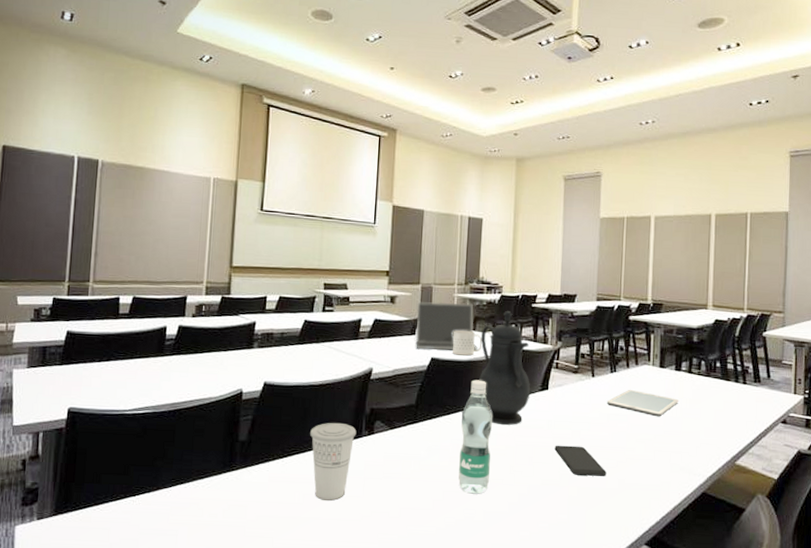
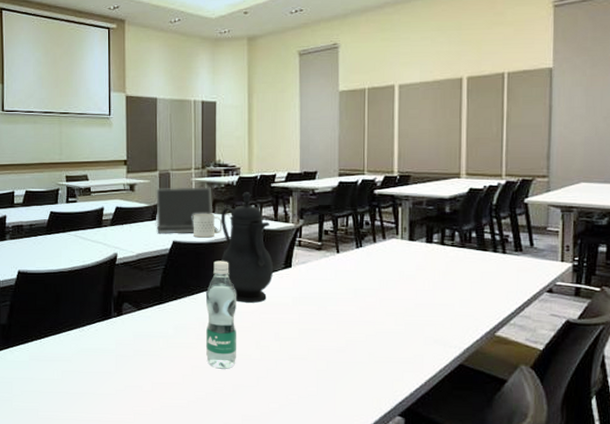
cup: present [310,422,357,502] -> none [64,305,106,378]
mobile phone: present [554,445,606,476] -> none [301,321,355,350]
tablet: present [606,389,679,417] -> none [353,263,431,290]

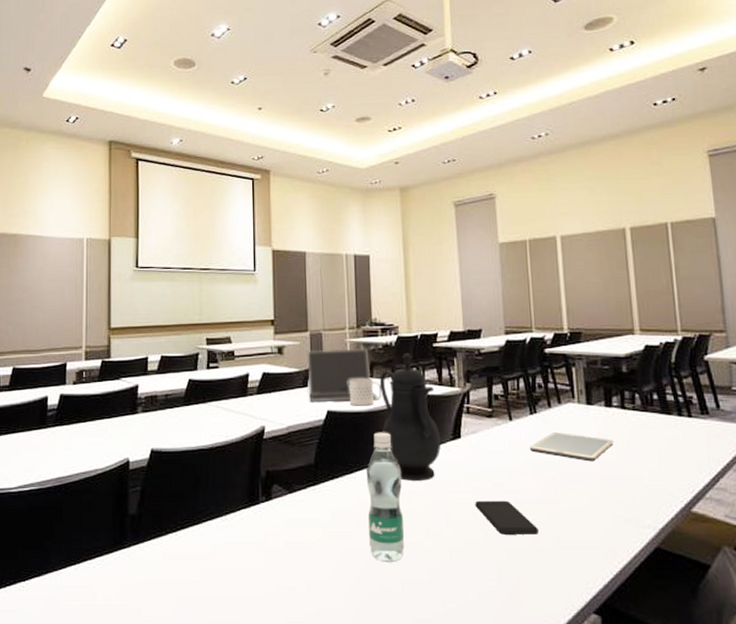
mobile phone: none [301,321,355,350] -> present [475,500,538,534]
tablet: none [353,263,431,290] -> present [529,431,614,462]

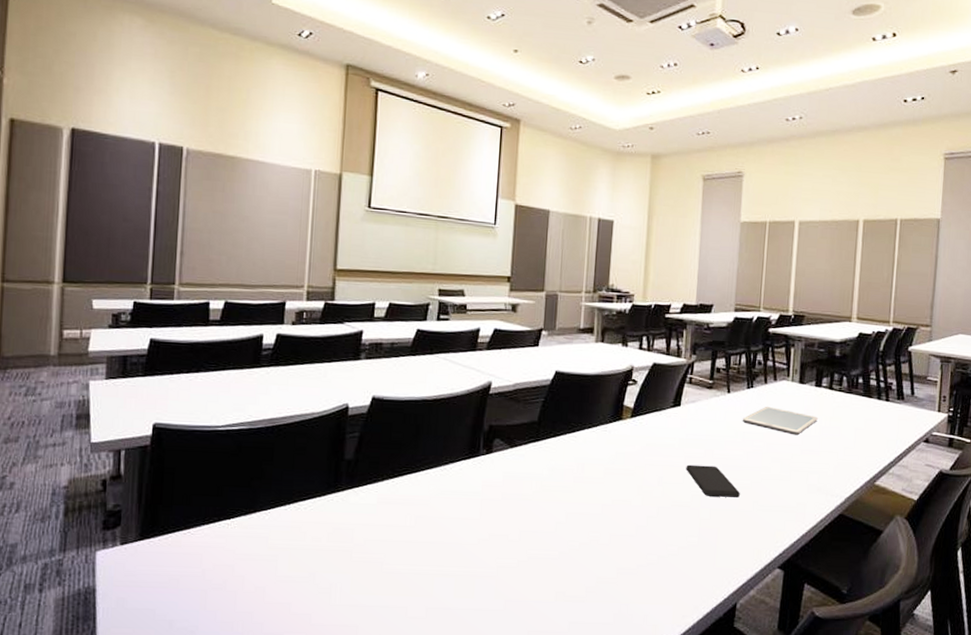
laptop: present [307,348,377,402] -> none [538,310,606,364]
mug: present [348,377,382,406] -> none [578,341,611,369]
bottle: present [367,432,405,562] -> none [583,395,621,516]
coffeepot: present [379,354,442,481] -> none [607,322,662,443]

